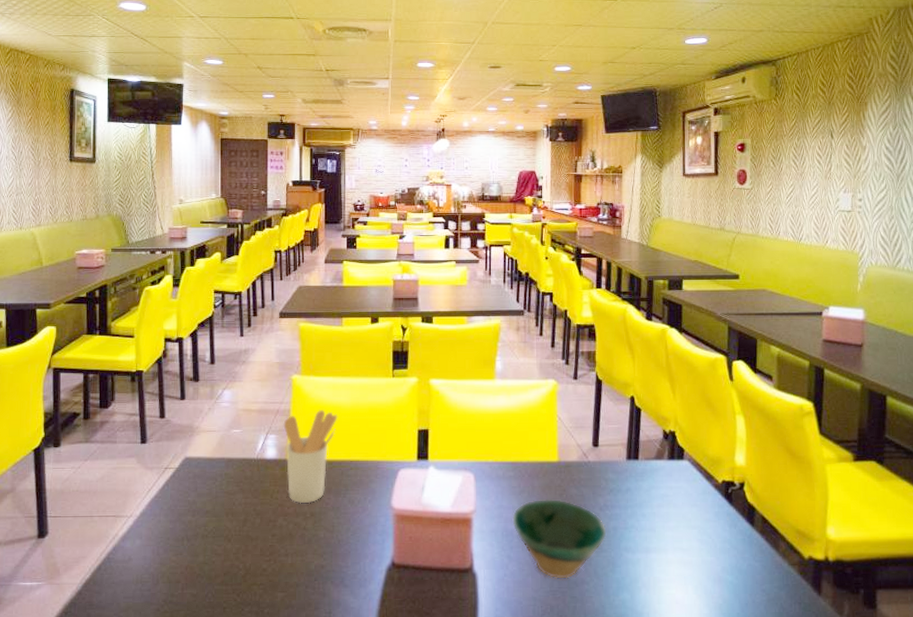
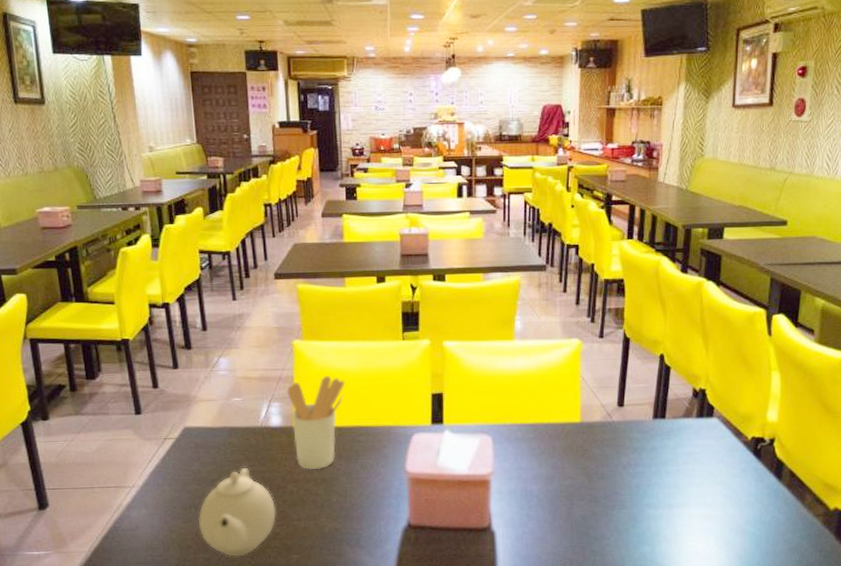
teapot: none [189,500,265,593] -> present [197,468,276,557]
bowl: present [512,498,607,579] -> none [532,459,629,535]

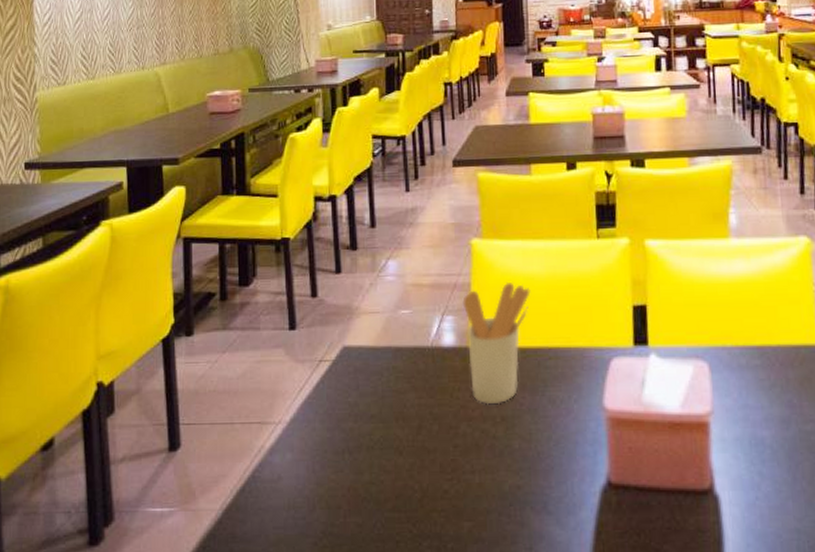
teapot: present [197,468,276,557] -> none [351,401,445,522]

